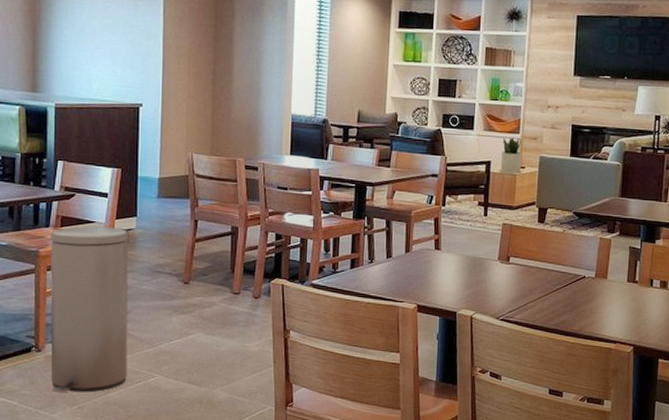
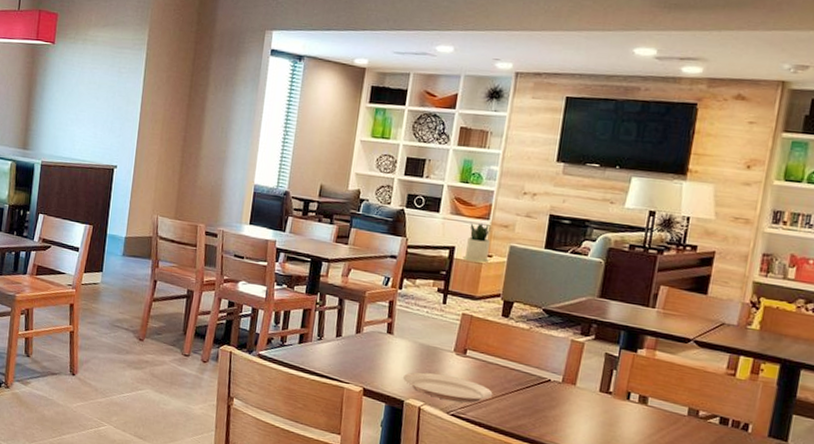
pedal bin: present [50,226,129,393] -> none [15,276,95,433]
plate: none [454,282,537,307] -> present [403,372,493,403]

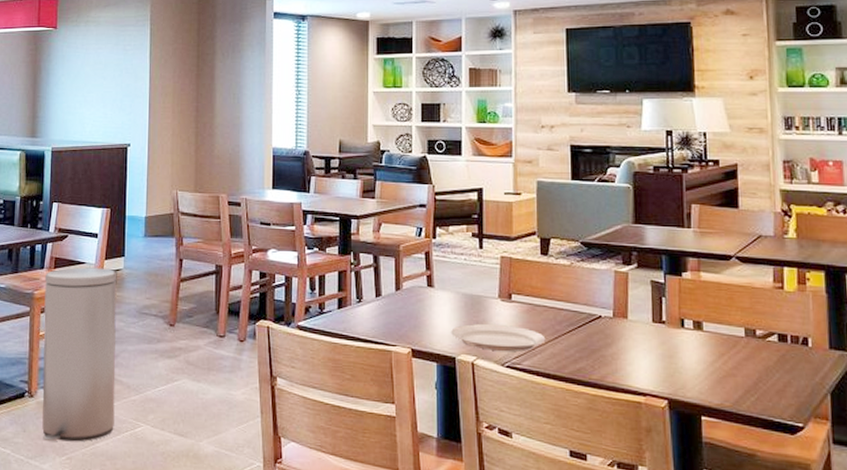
pedal bin: none [15,276,95,433] -> present [42,267,117,442]
planter: present [463,223,491,264] -> none [492,161,520,202]

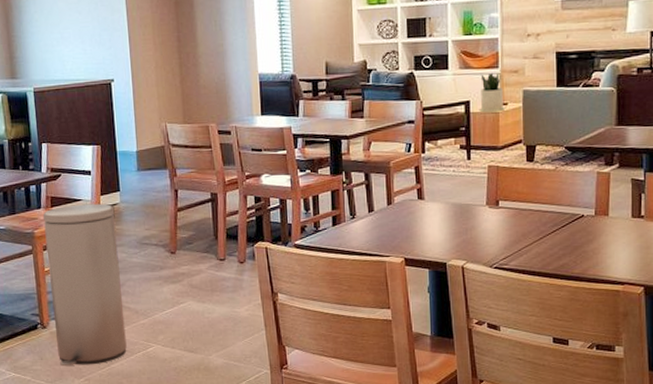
plate: present [451,323,546,351] -> none [442,229,531,254]
planter: none [492,161,520,202] -> present [479,72,506,113]

